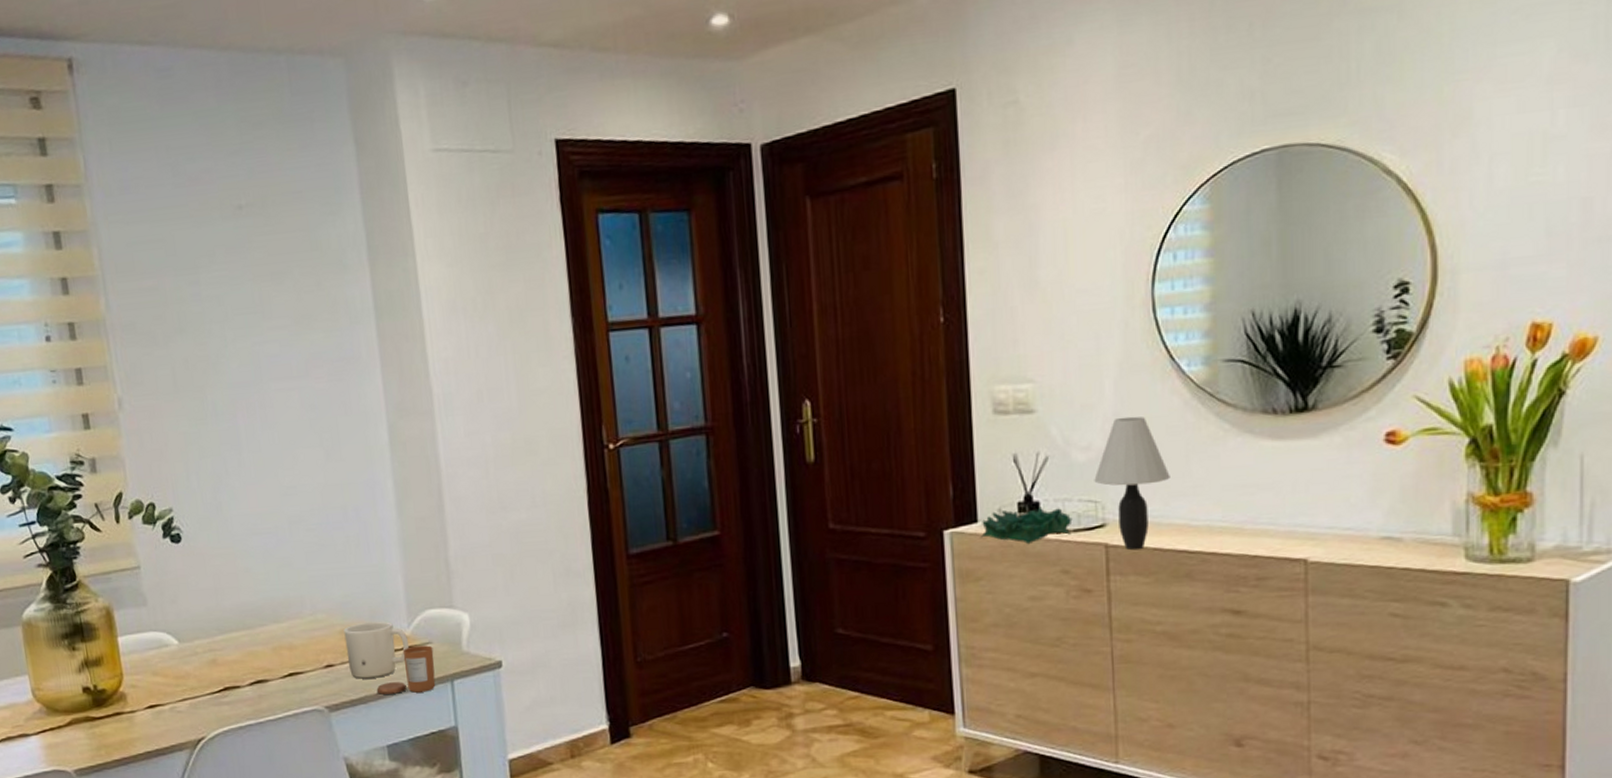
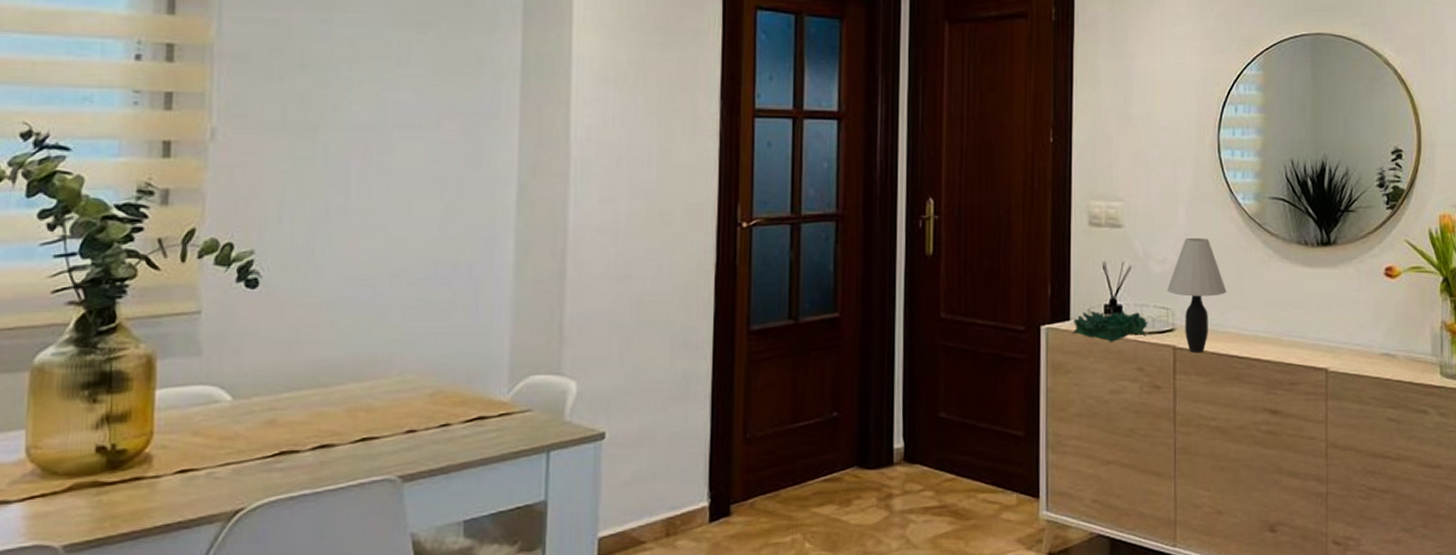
mug: present [344,621,410,679] -> none [433,385,507,447]
candle: present [376,645,436,695] -> none [461,413,532,464]

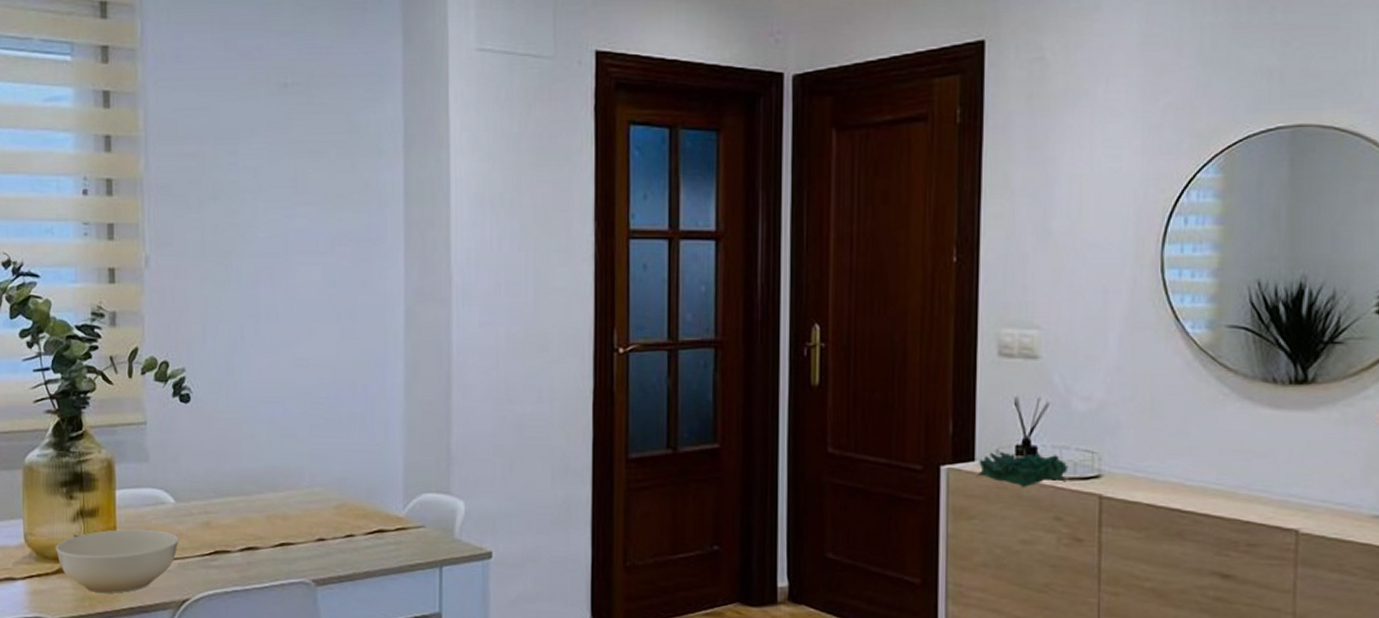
bowl: none [68,432,235,510] -> present [55,529,179,593]
table lamp: present [1167,237,1227,354] -> none [1092,371,1168,505]

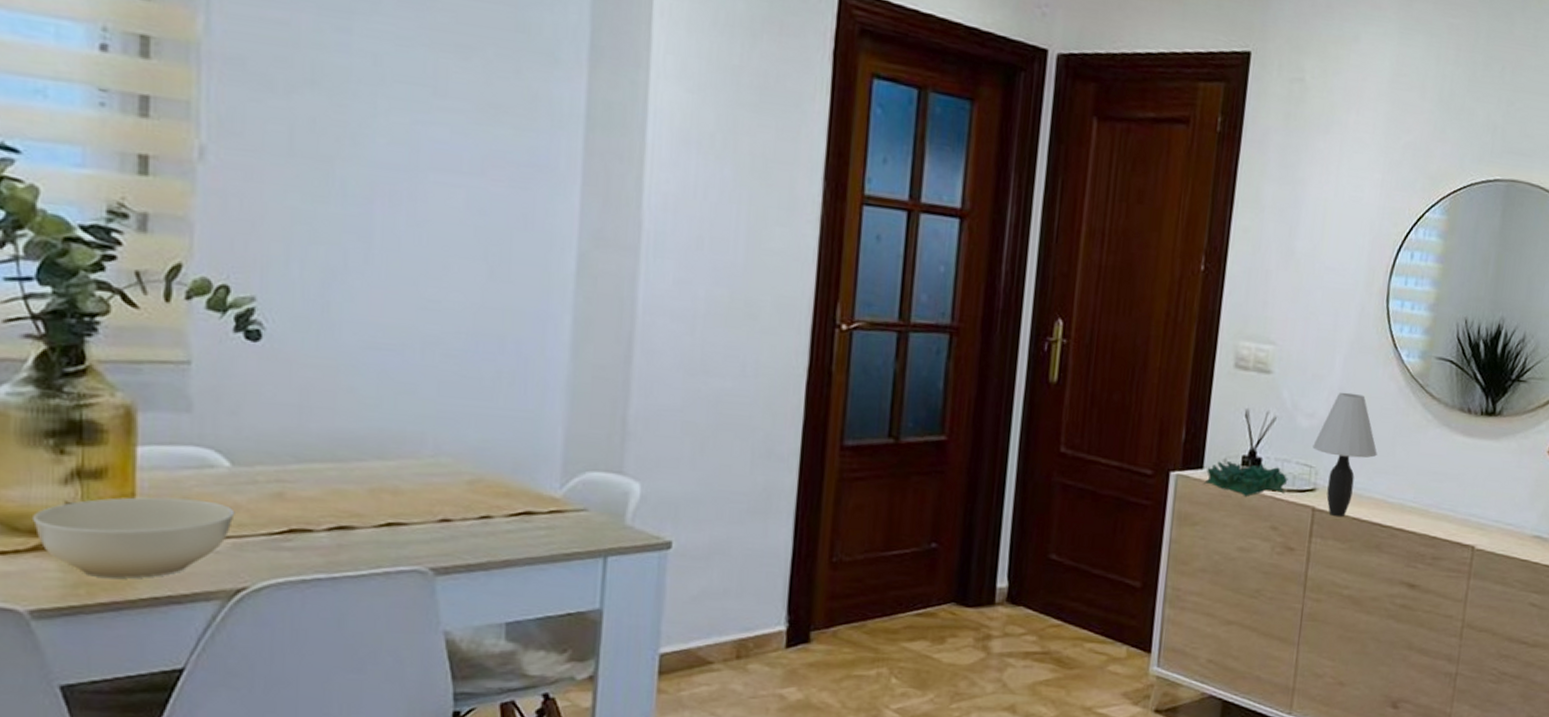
table lamp: none [1092,371,1168,505] -> present [1312,392,1377,518]

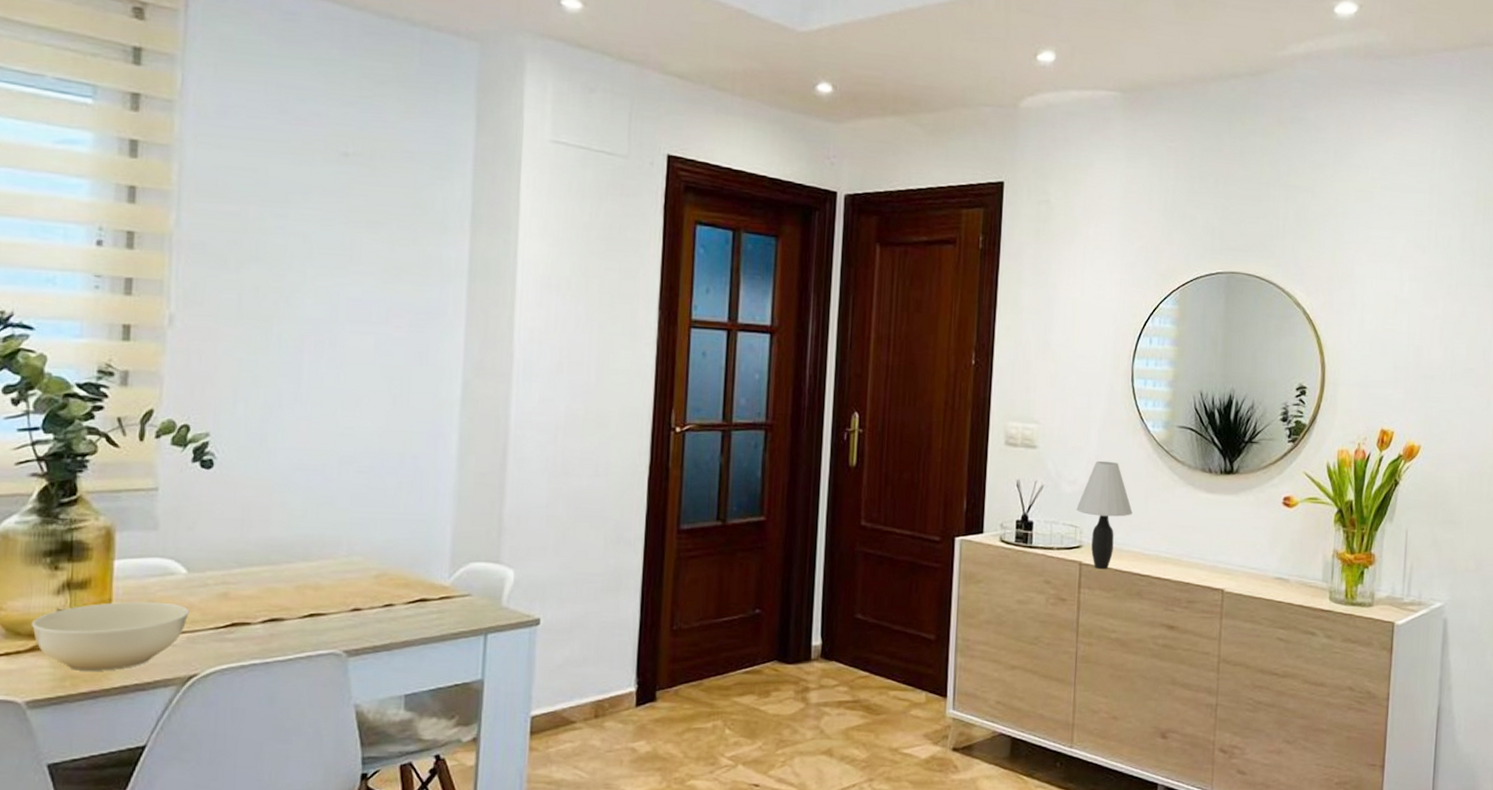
decorative bowl: present [1202,461,1288,498] -> none [983,526,1057,557]

